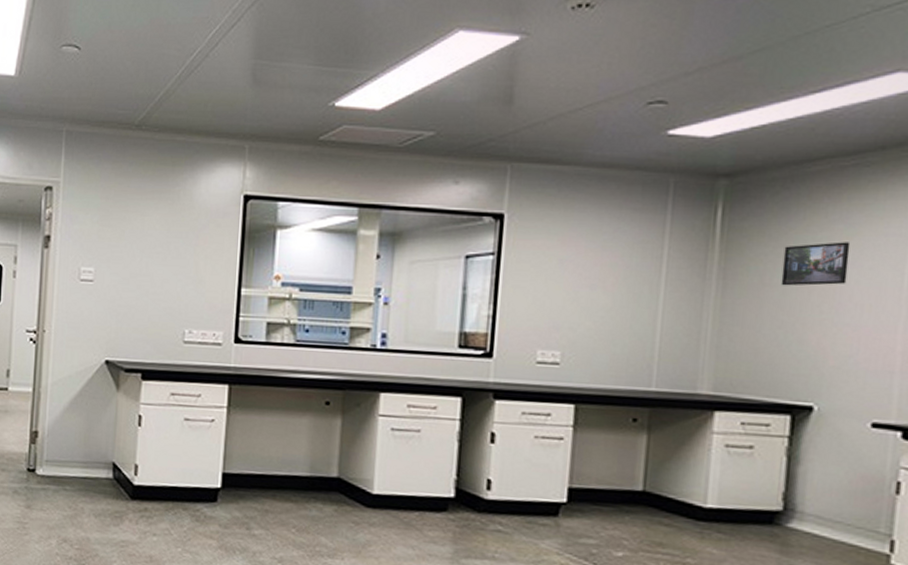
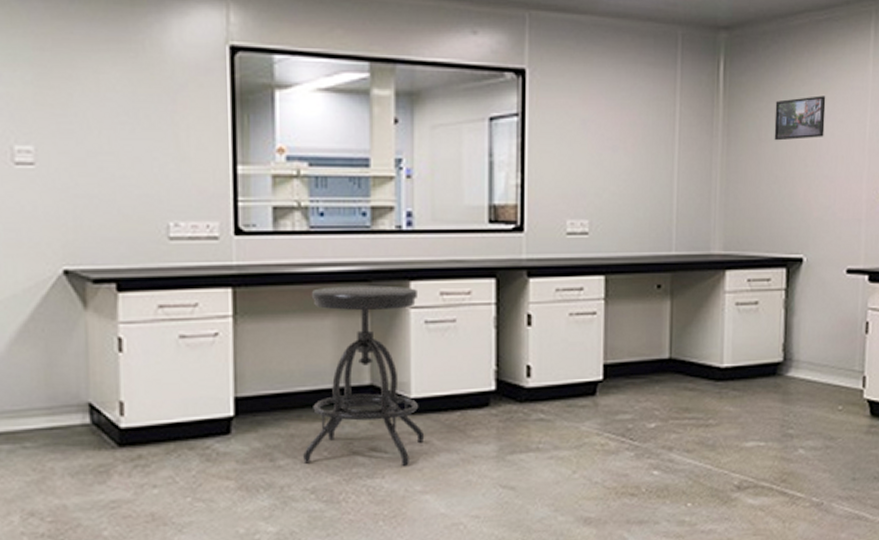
stool: none [274,391,386,554] -> present [303,285,425,467]

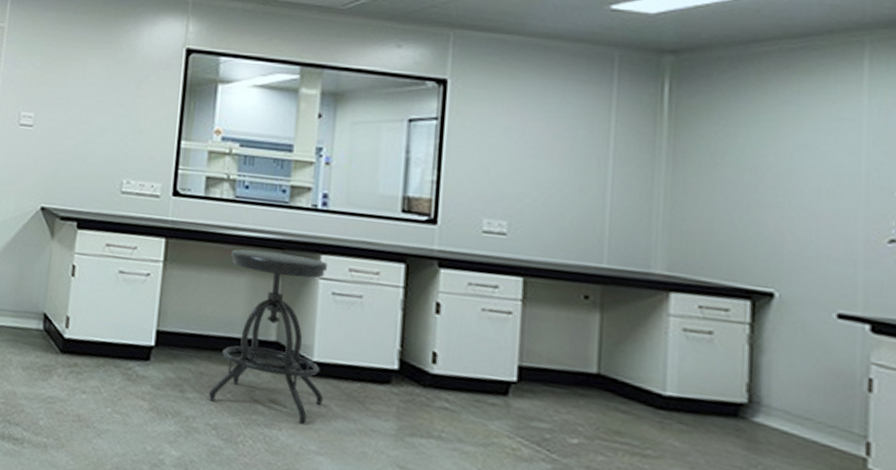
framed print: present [774,95,826,141] -> none [733,123,803,167]

